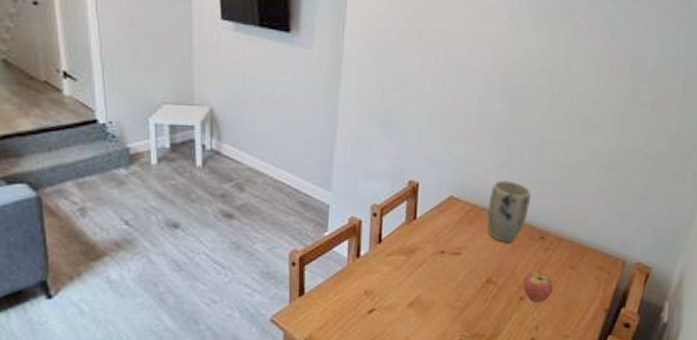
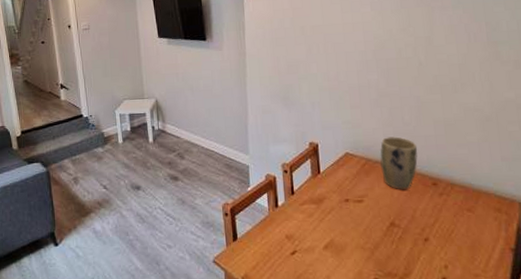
fruit: present [523,268,554,303] -> none [424,212,456,244]

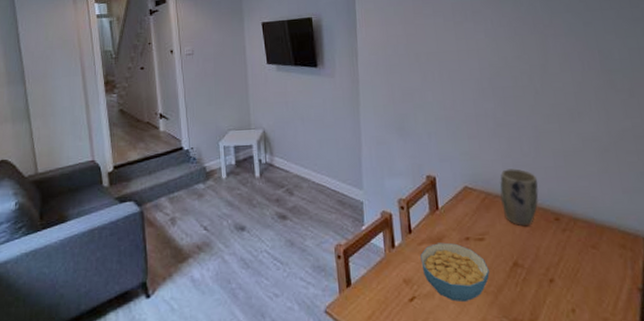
cereal bowl: none [302,203,367,257] -> present [420,242,490,303]

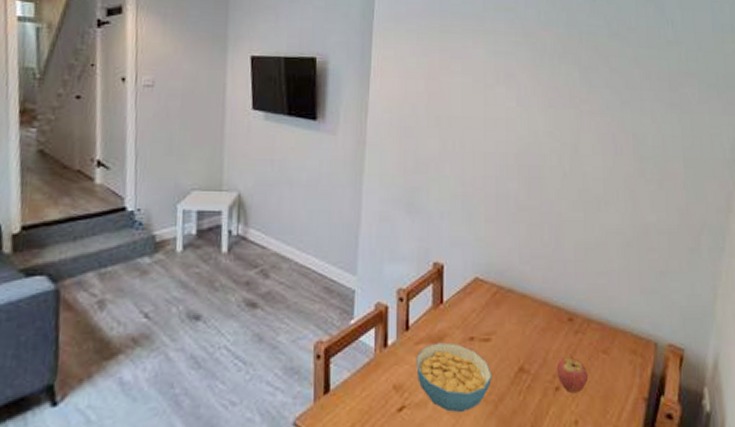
plant pot: present [500,168,539,227] -> none [514,260,555,327]
fruit: none [548,250,581,285] -> present [556,354,589,394]

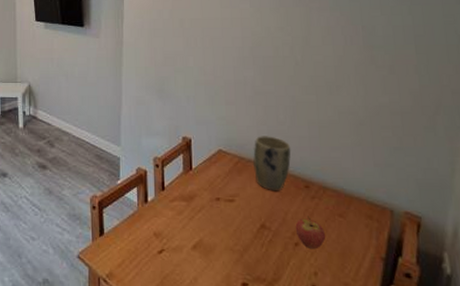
cereal bowl: present [416,342,492,413] -> none [172,201,237,258]
plant pot: none [514,260,555,327] -> present [253,136,291,192]

